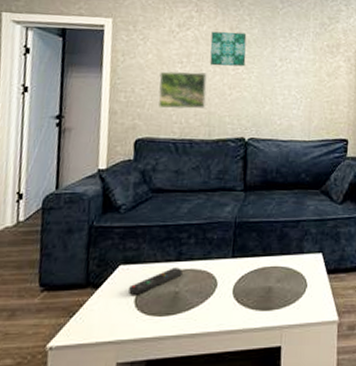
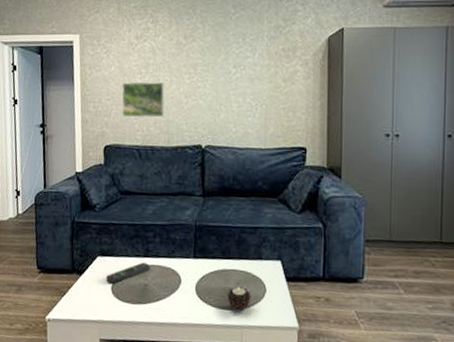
wall art: present [209,31,247,67] -> none [166,40,201,76]
candle: none [266,284,292,312] -> present [227,286,251,313]

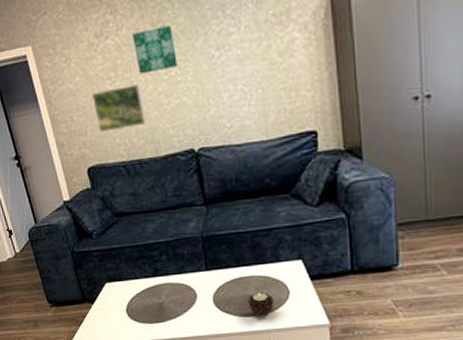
remote control: present [106,262,150,284] -> none [119,282,162,307]
wall art: none [166,40,201,76] -> present [132,25,178,75]

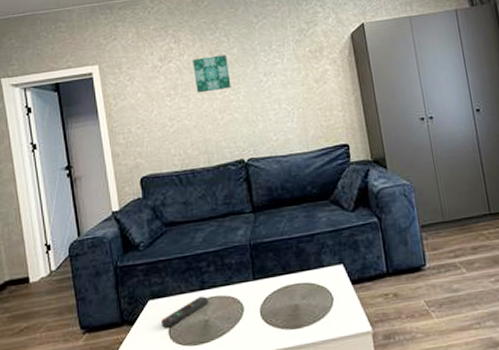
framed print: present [91,83,147,133] -> none [151,100,201,144]
remote control: none [119,282,162,307] -> present [161,296,208,328]
candle: present [248,292,274,318] -> none [294,300,320,330]

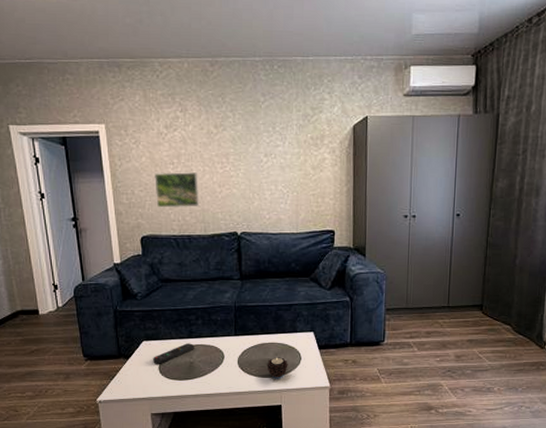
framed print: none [151,100,201,144] -> present [155,171,200,208]
wall art: present [193,54,231,93] -> none [197,130,232,165]
candle: none [294,300,320,330] -> present [267,357,288,379]

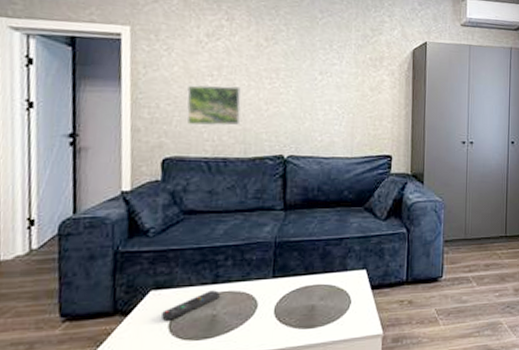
candle: present [267,357,288,379] -> none [309,302,336,330]

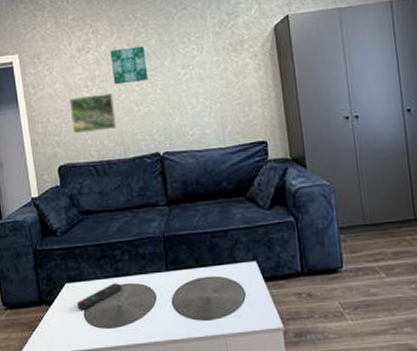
wall art: none [243,42,284,81] -> present [110,46,149,85]

